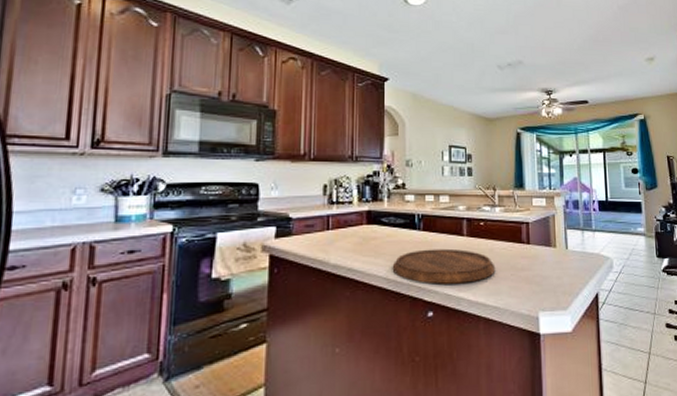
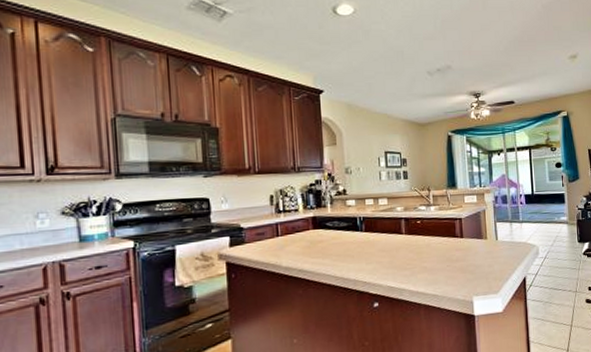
cutting board: present [392,248,496,284] -> none [339,246,433,279]

